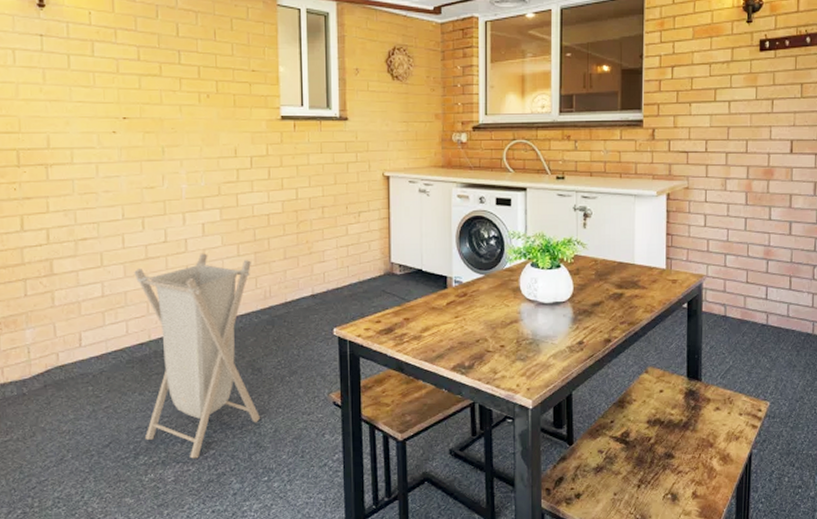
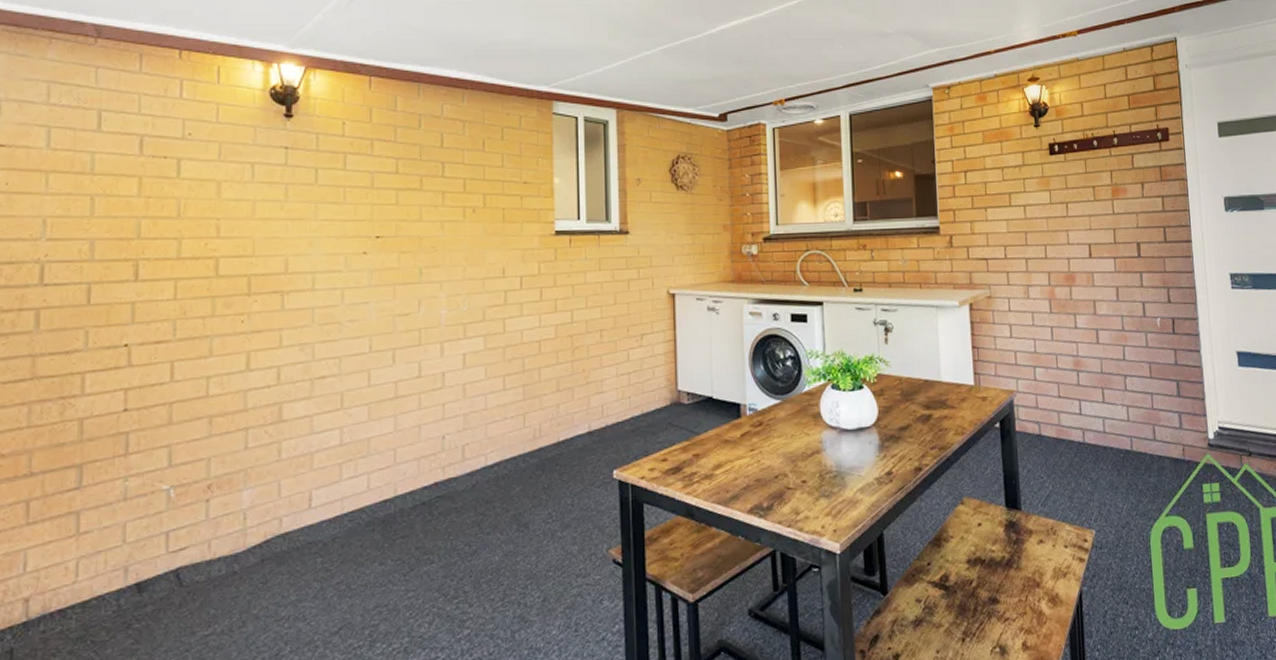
laundry hamper: present [134,253,260,459] -> none [380,388,526,643]

